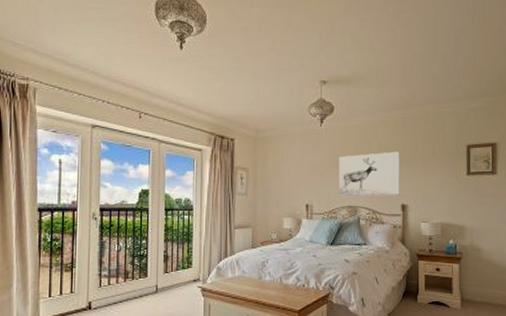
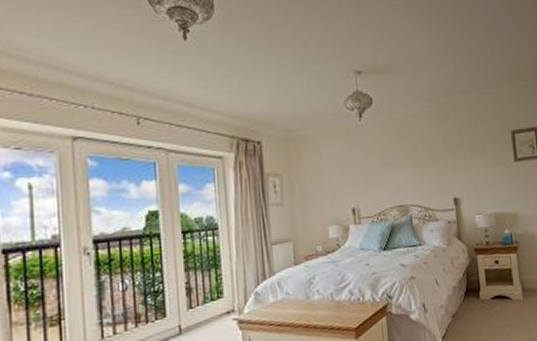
wall art: present [339,151,400,197] -> none [383,142,451,196]

